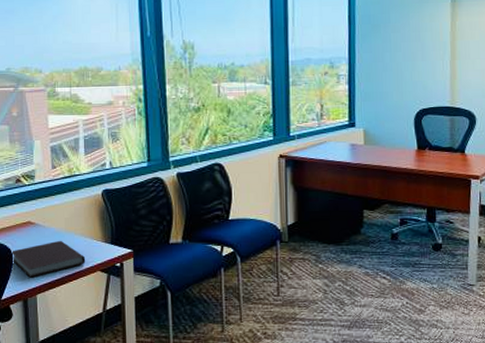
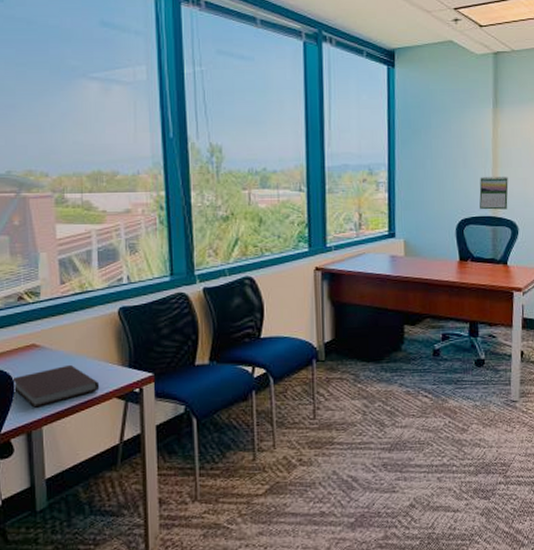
calendar: none [437,68,466,101] -> present [479,176,509,210]

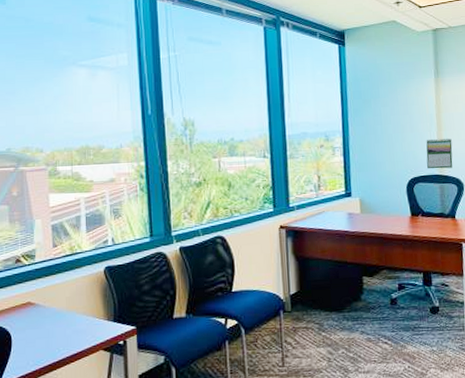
notebook: present [11,364,100,408] -> none [9,320,88,361]

